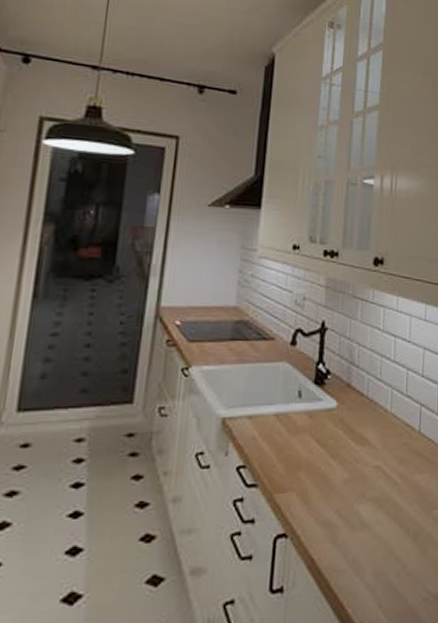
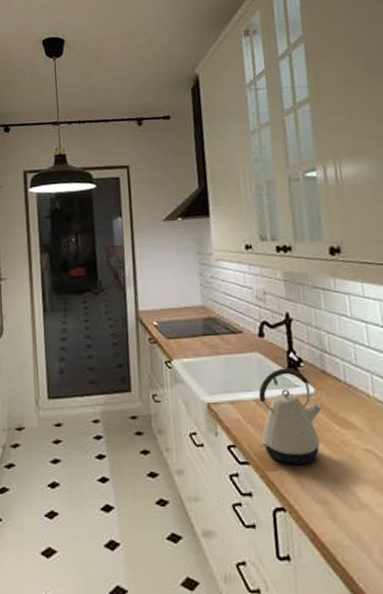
kettle: none [271,380,341,485] -> present [258,368,322,464]

